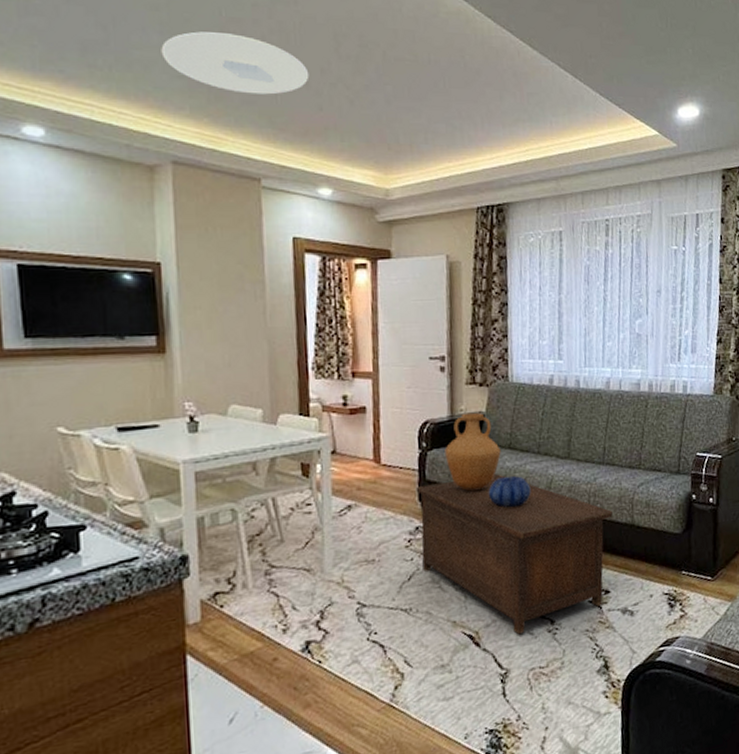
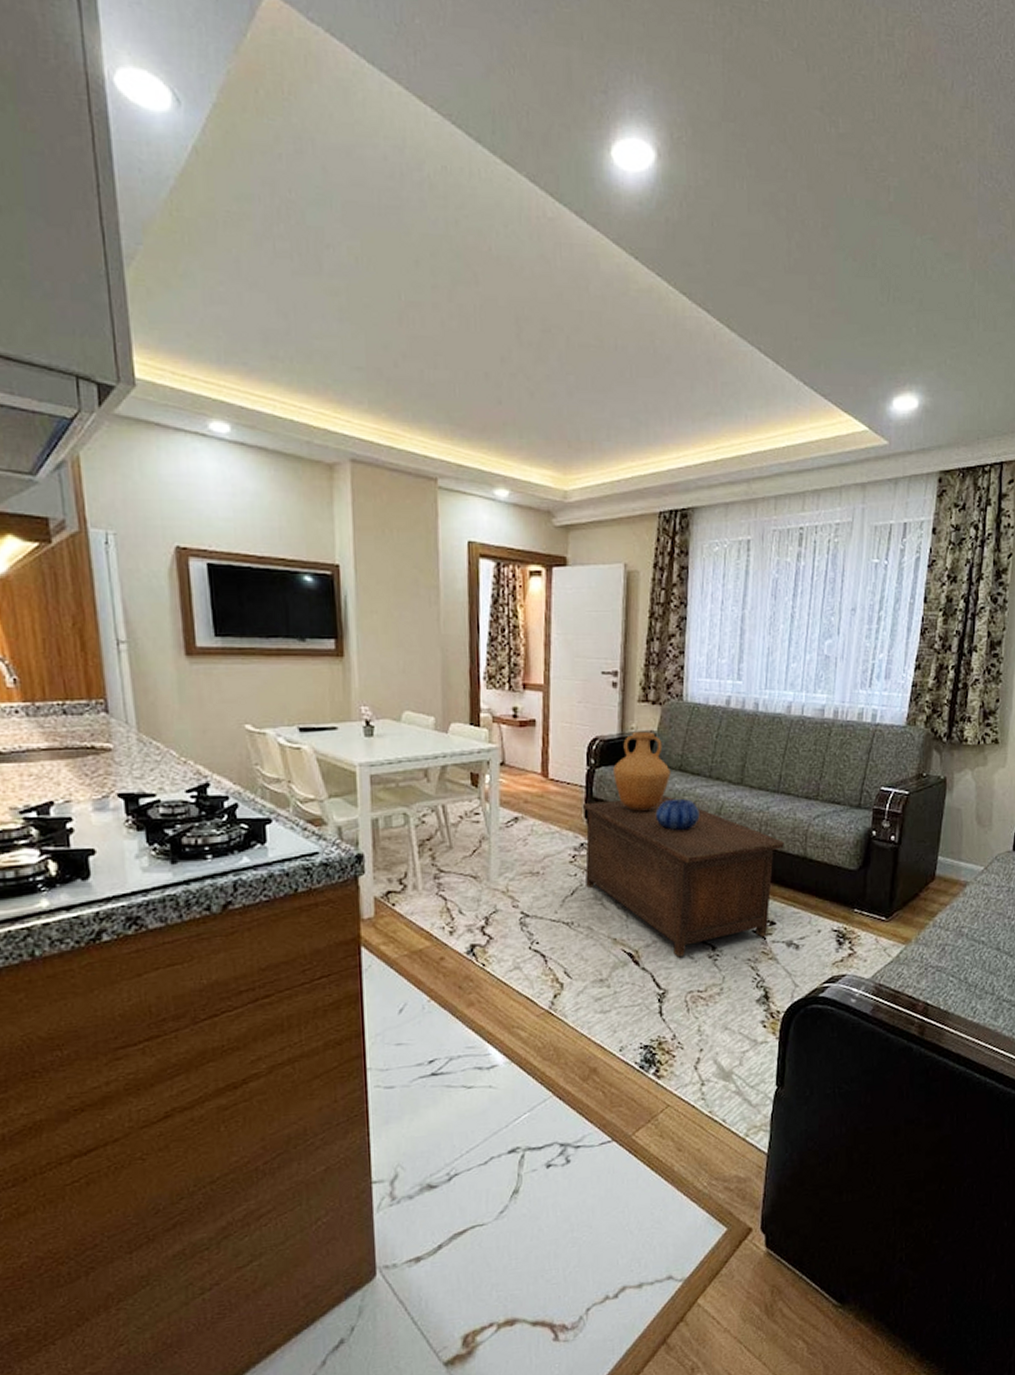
ceiling light: present [161,31,310,95] -> none [340,318,489,387]

